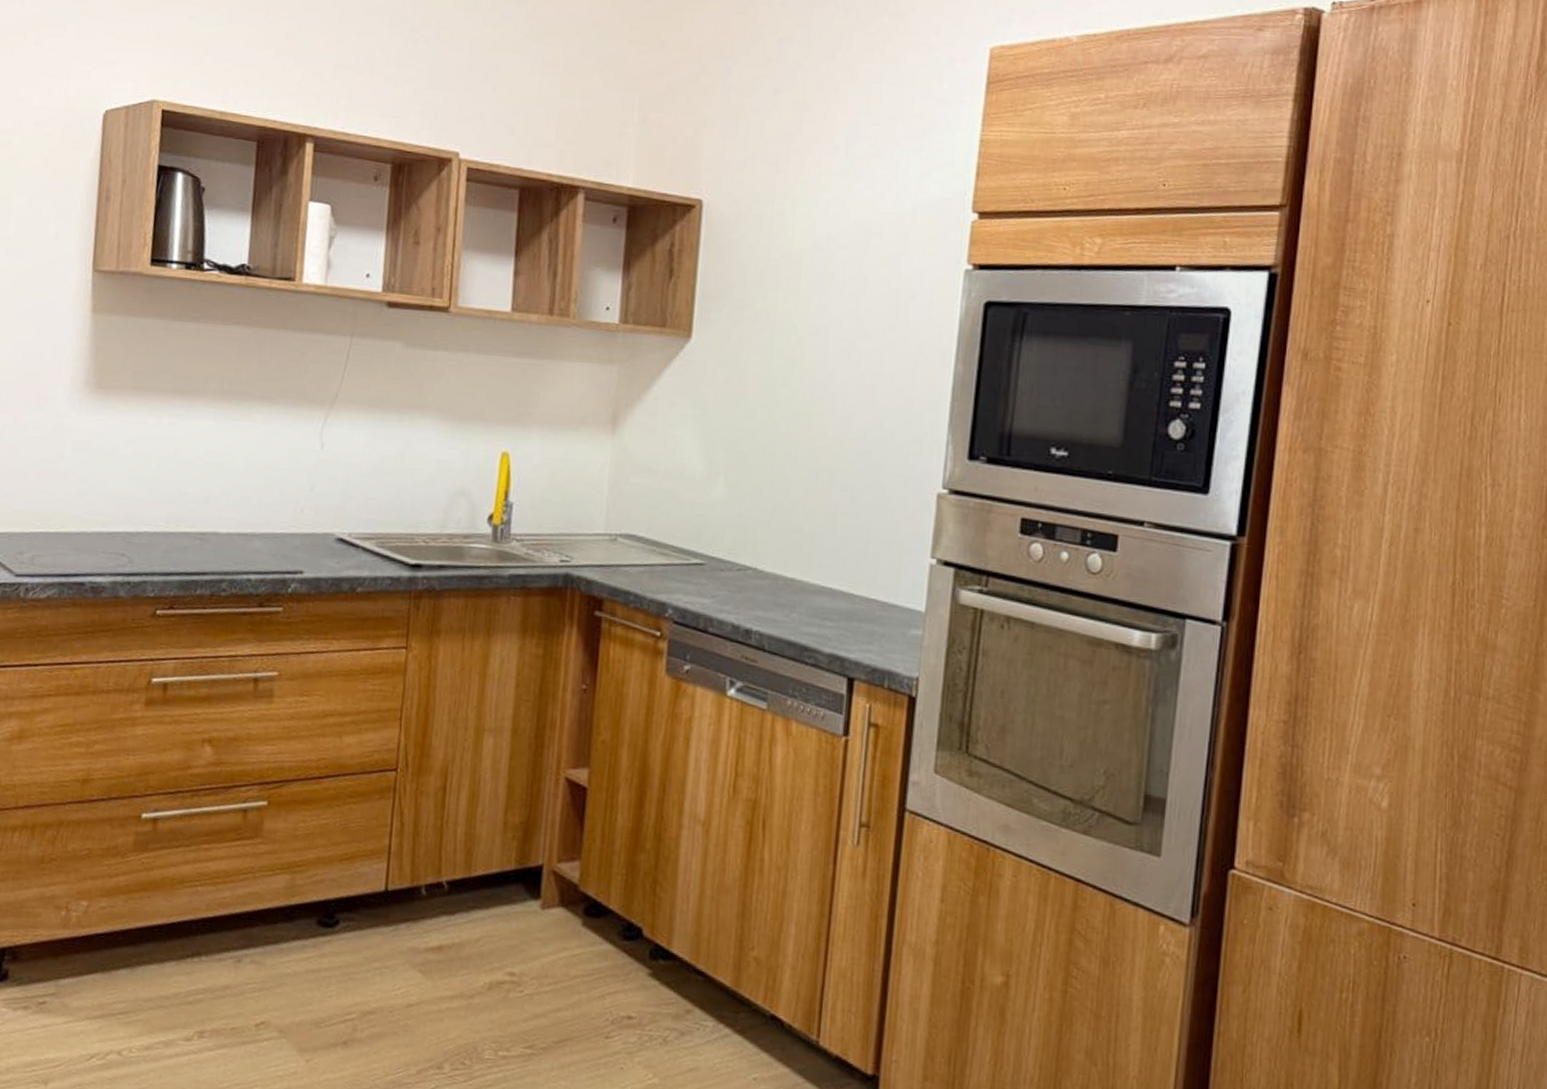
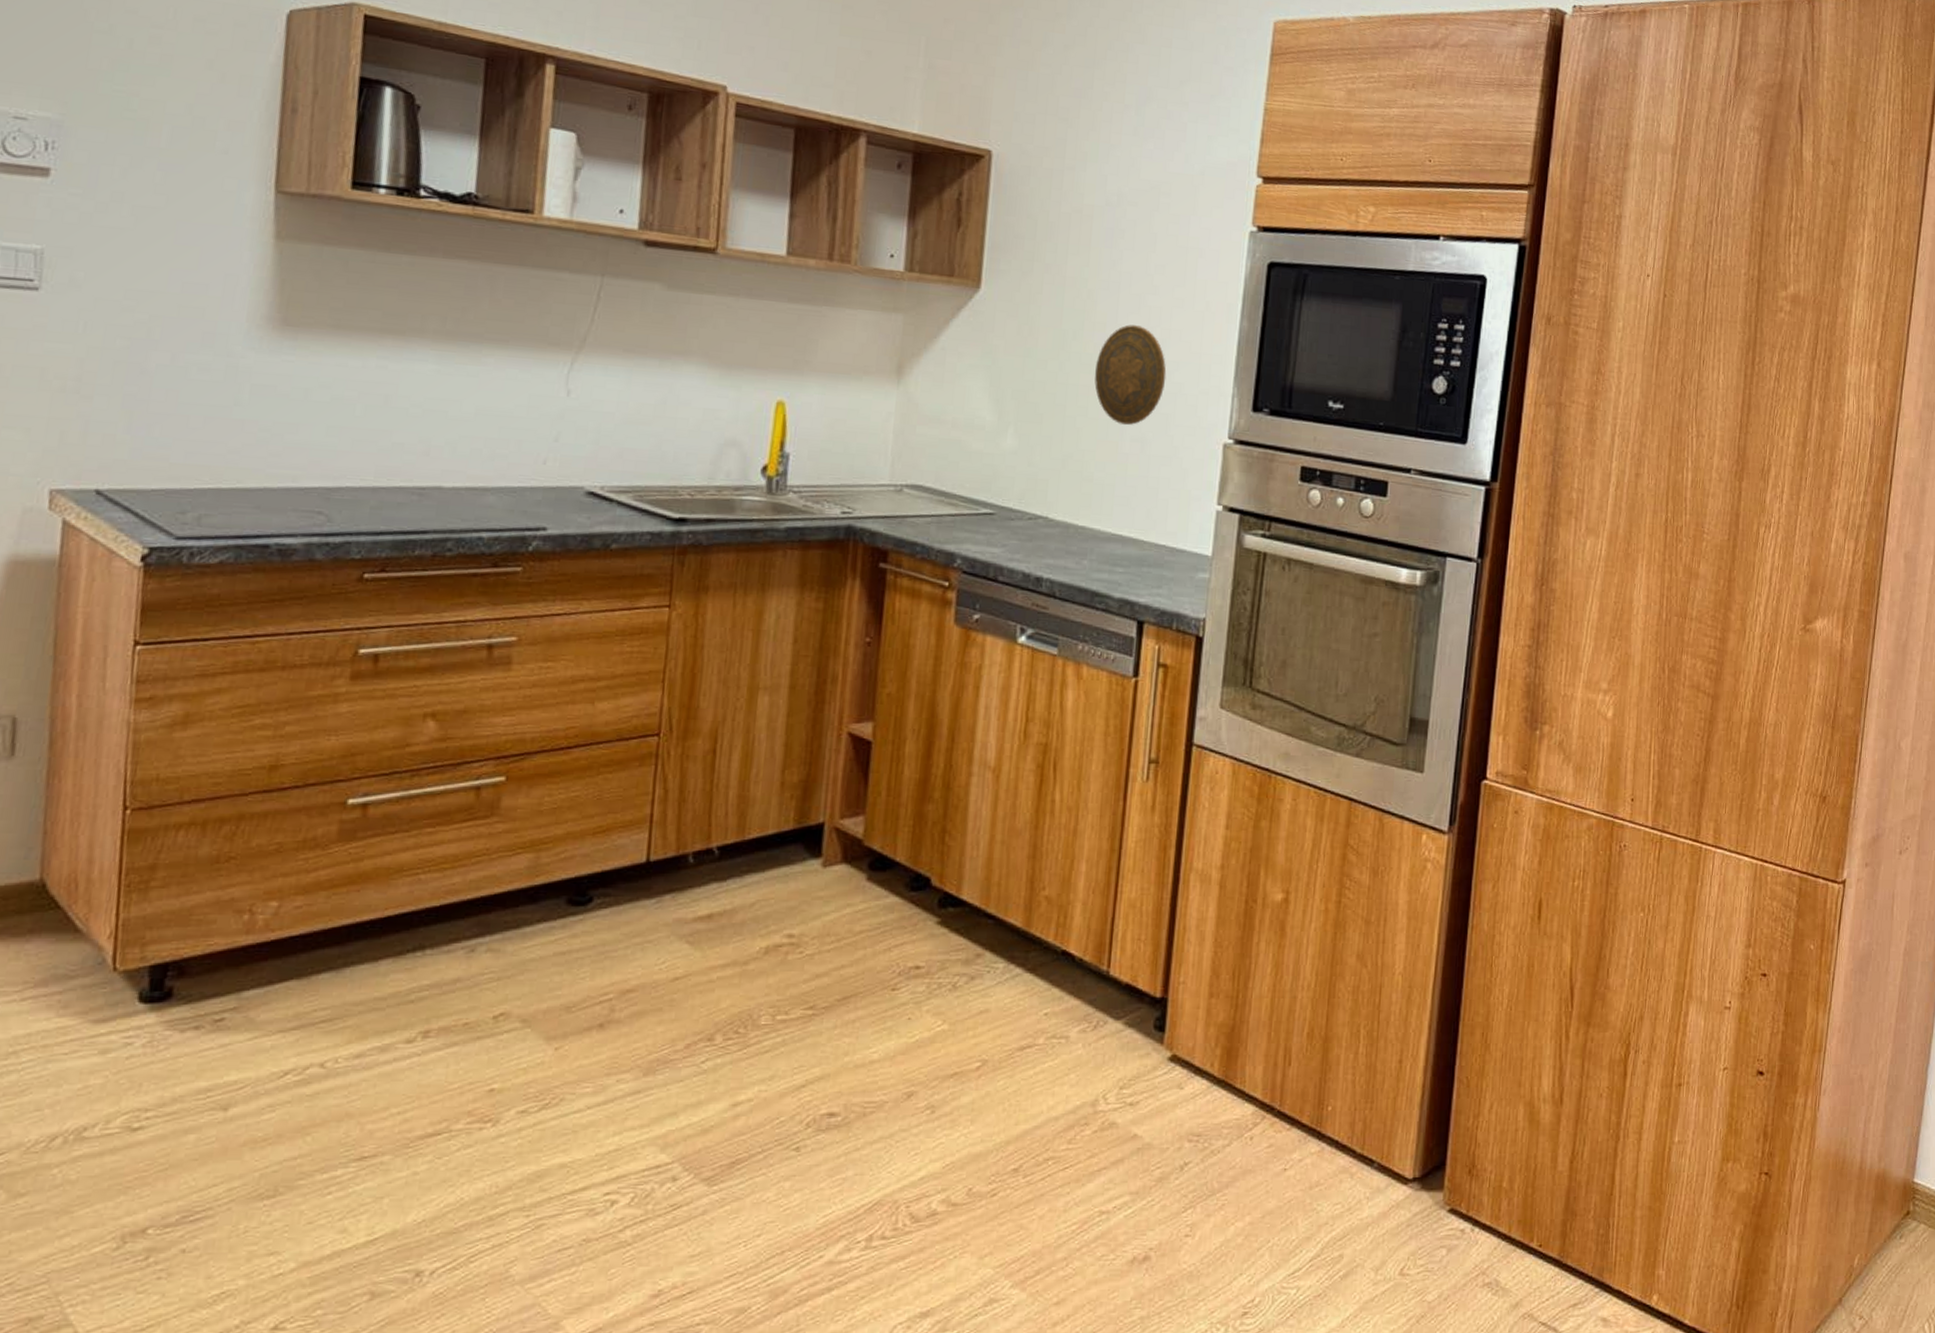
decorative plate: none [803,371,878,475] -> present [1094,324,1167,426]

